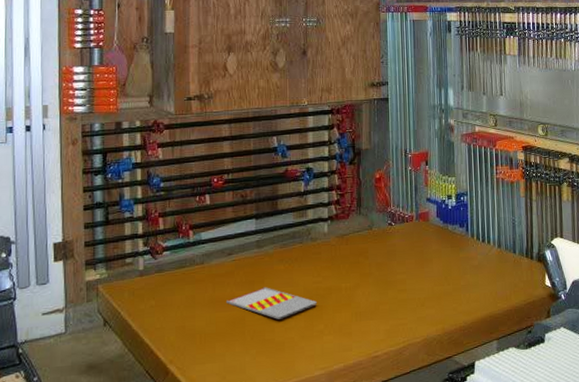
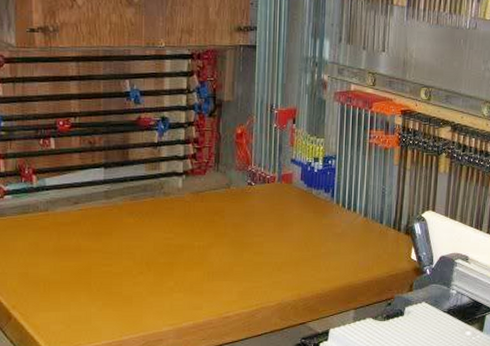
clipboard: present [226,287,317,320] -> none [72,240,167,273]

